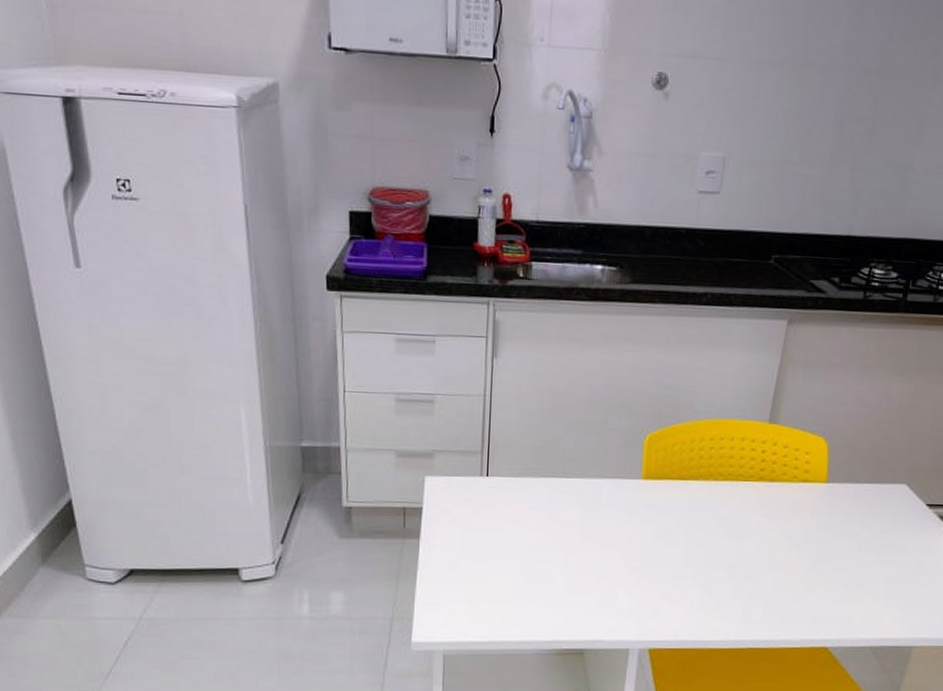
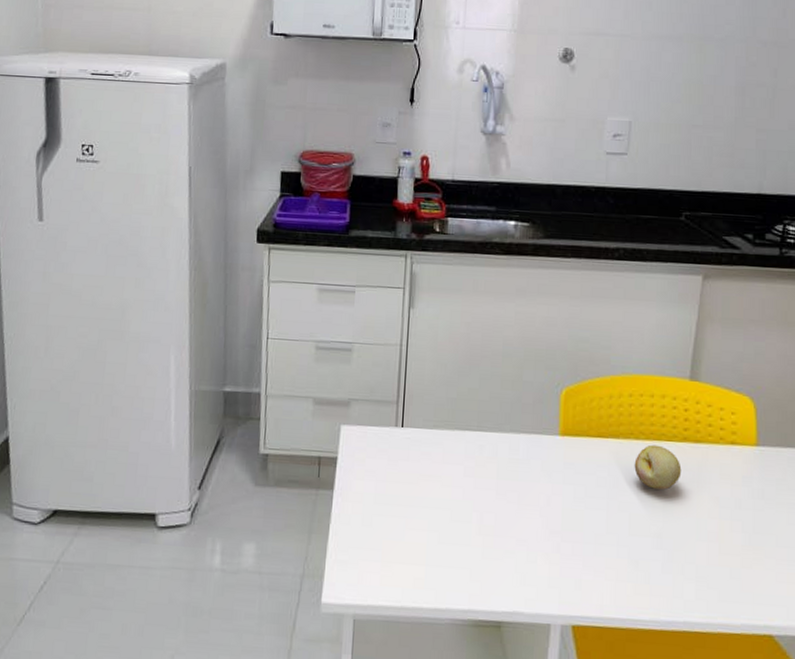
fruit: none [712,485,756,526] -> present [634,444,682,490]

